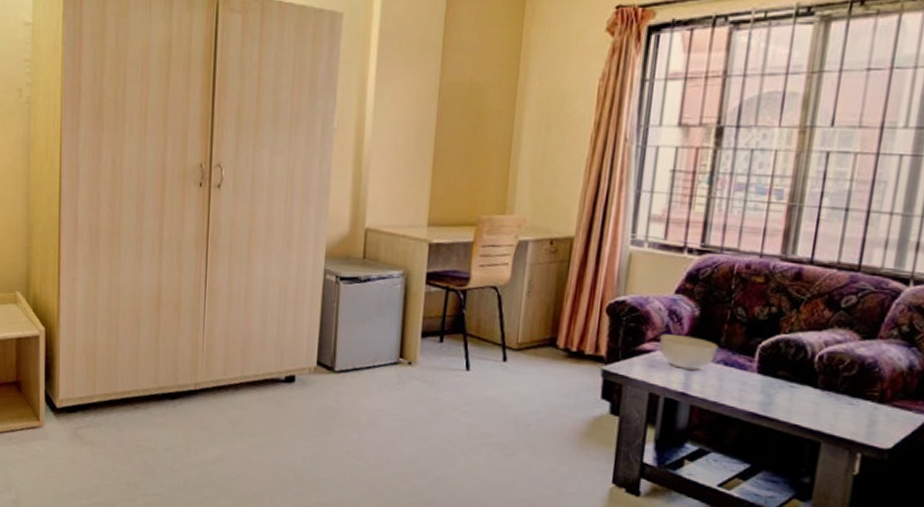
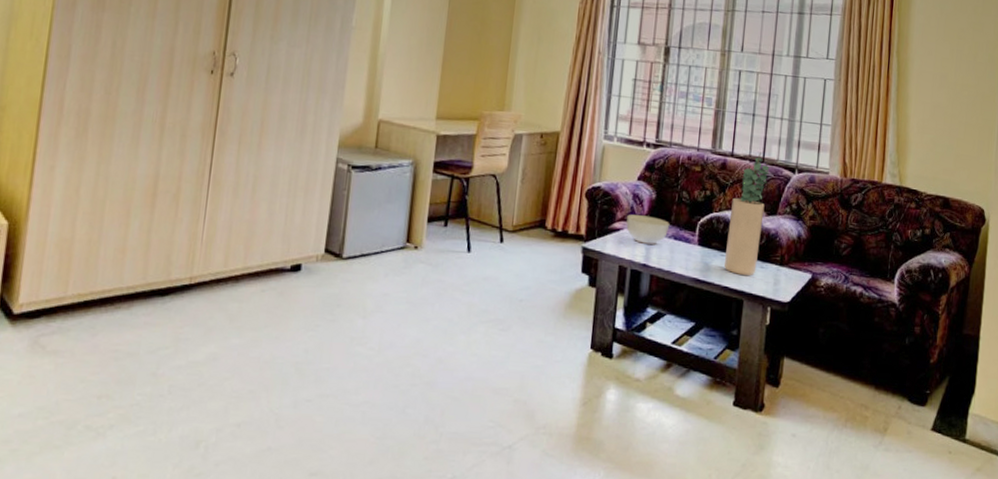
vase: none [793,257,869,415] -> present [723,152,770,277]

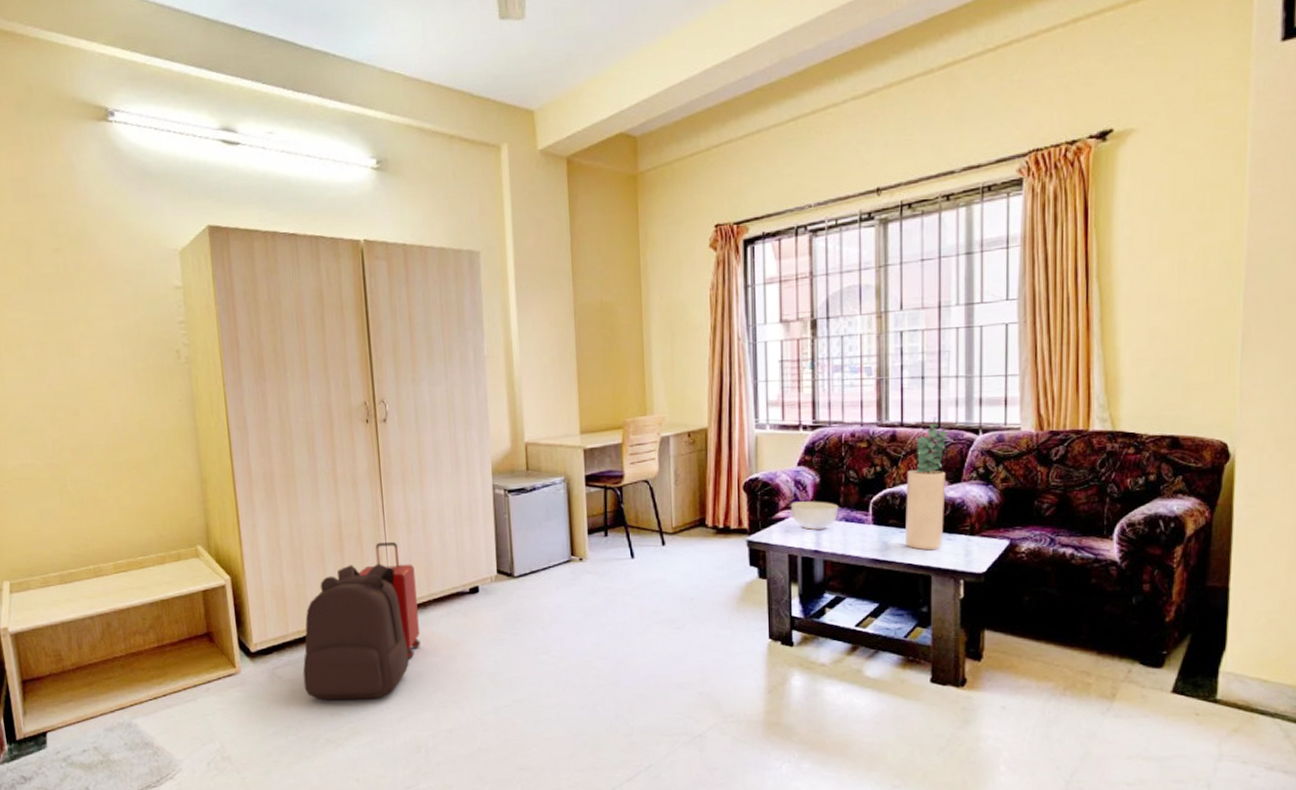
backpack: none [71,225,209,382] -> present [302,564,410,701]
suitcase: none [167,203,234,338] -> present [358,541,421,659]

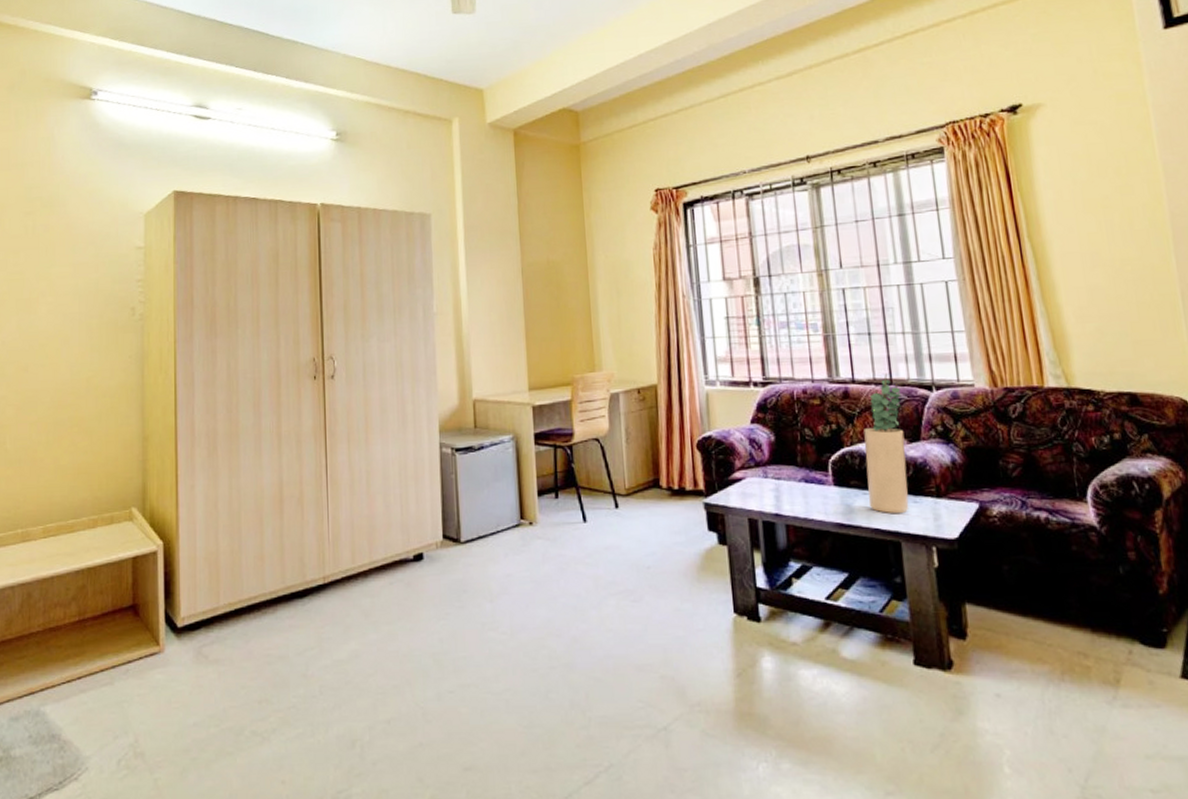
backpack: present [302,564,410,701] -> none [231,528,348,685]
suitcase: present [358,541,421,659] -> none [297,503,361,636]
bowl: present [791,501,839,531] -> none [747,460,797,492]

